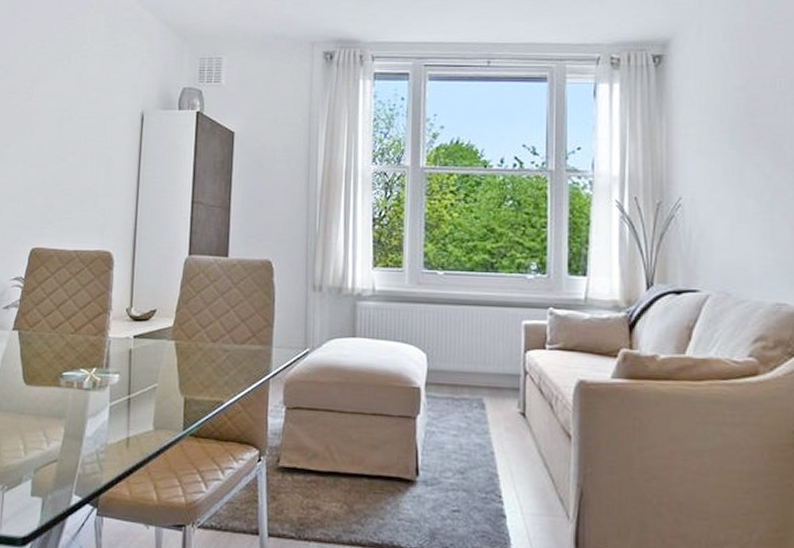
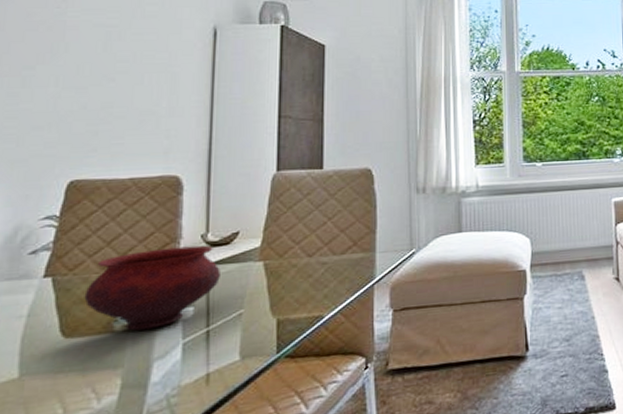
bowl: none [40,317,141,389] -> present [84,245,222,331]

